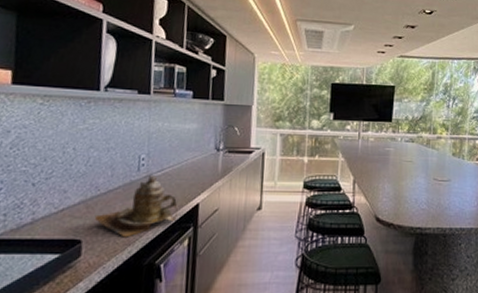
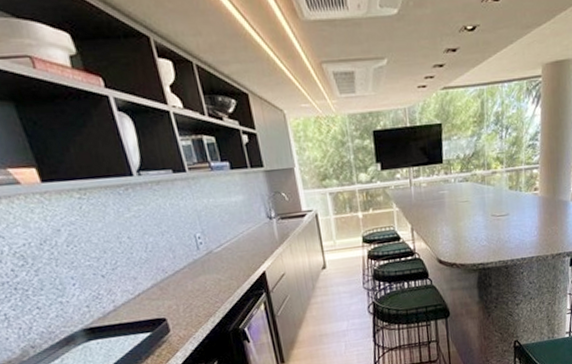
teapot: present [94,175,179,238] -> none [170,251,249,311]

